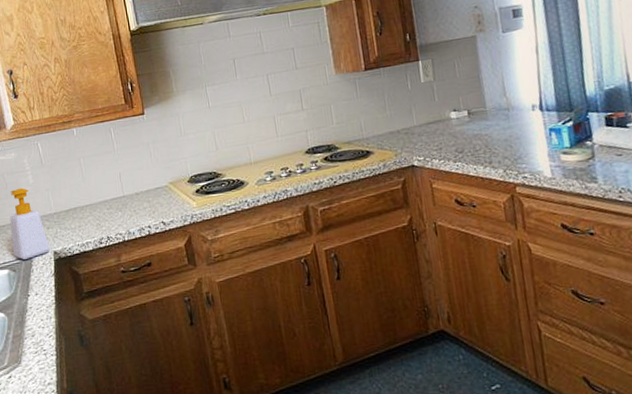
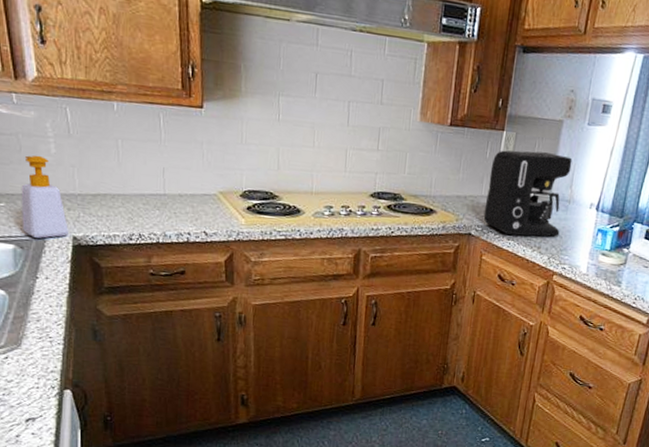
coffee maker: none [415,67,508,158] -> present [483,150,572,237]

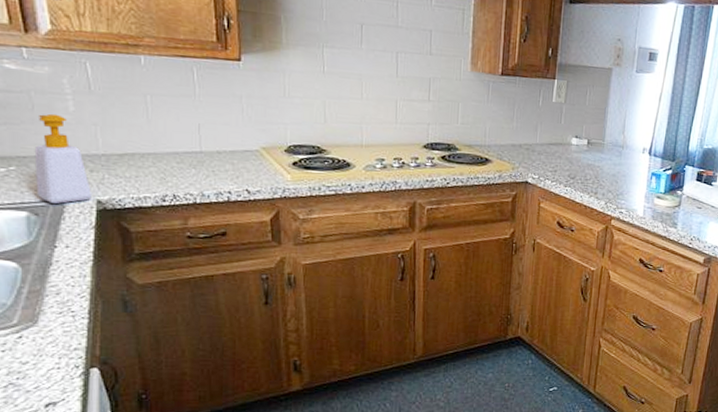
coffee maker: present [483,150,572,237] -> none [539,98,623,183]

